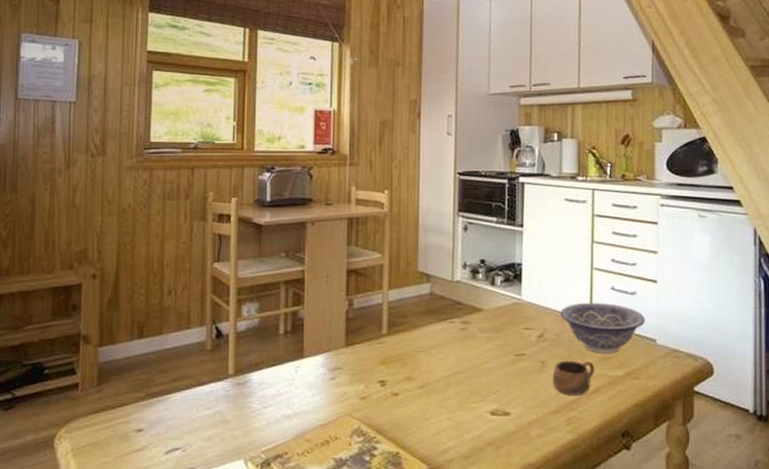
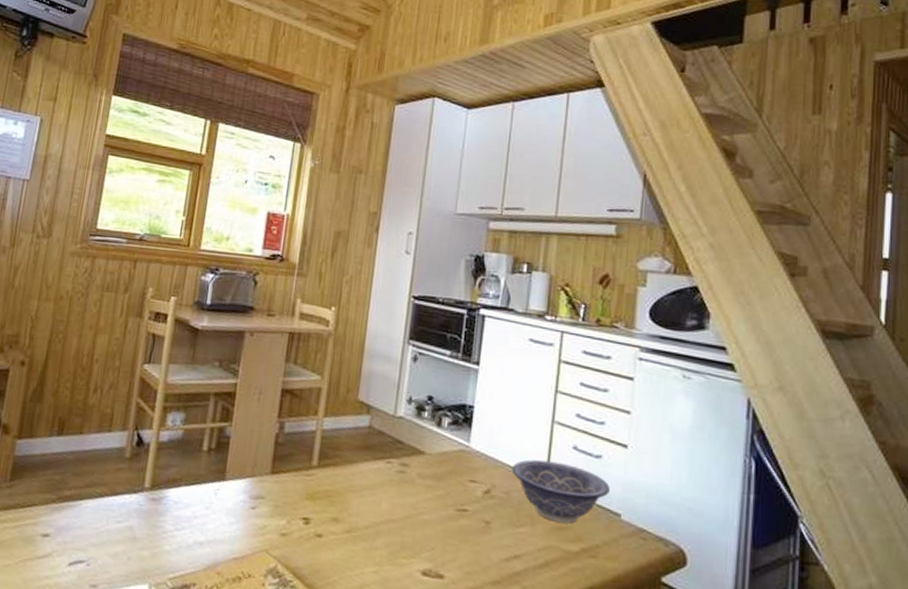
cup: present [552,360,595,395] -> none [495,523,547,567]

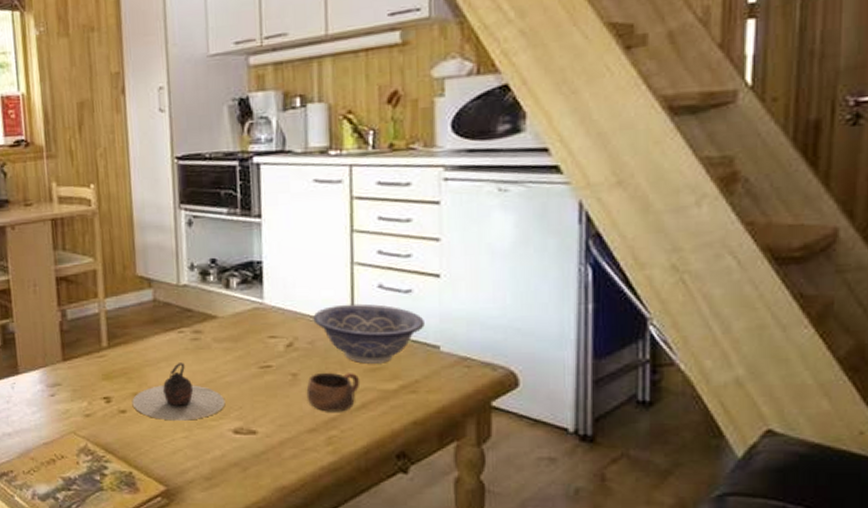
teapot: none [329,493,419,555] -> present [132,363,226,421]
cup: none [495,523,547,567] -> present [306,372,361,412]

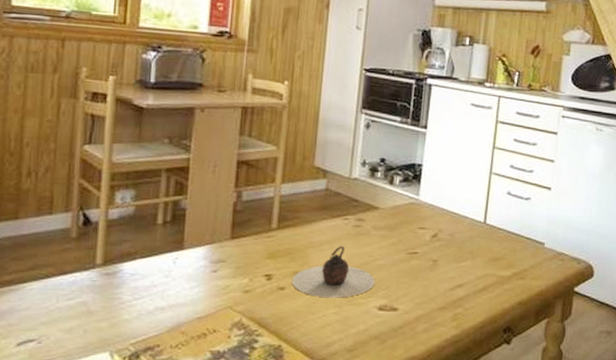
cup: present [306,372,361,412] -> none [442,260,485,293]
decorative bowl: present [313,303,424,364] -> none [456,205,536,255]

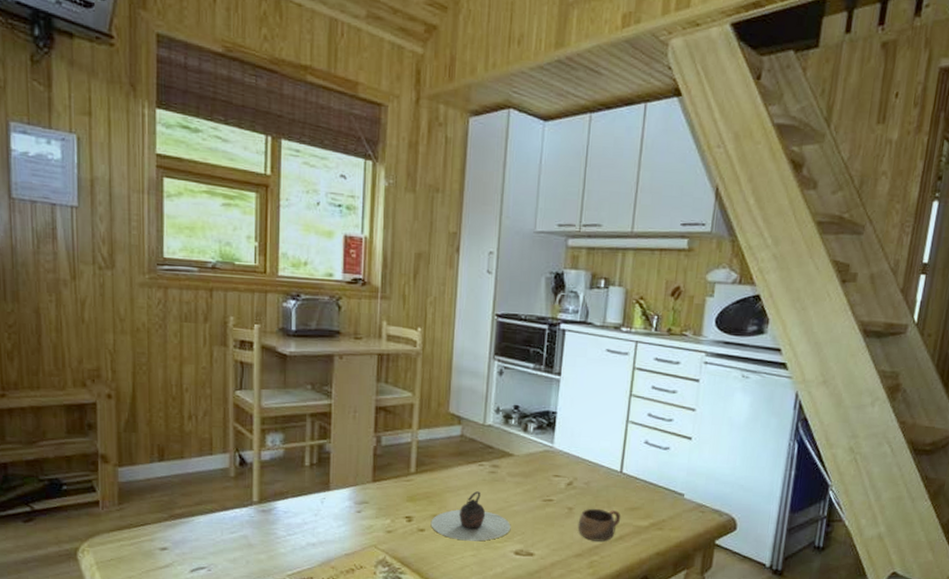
cup: none [442,260,485,293] -> present [577,508,621,542]

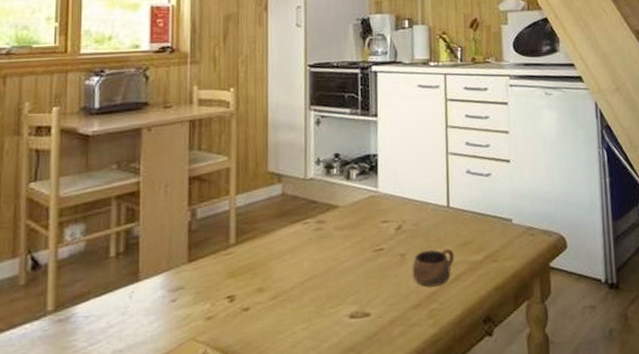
teapot: present [430,491,511,542] -> none [255,253,343,313]

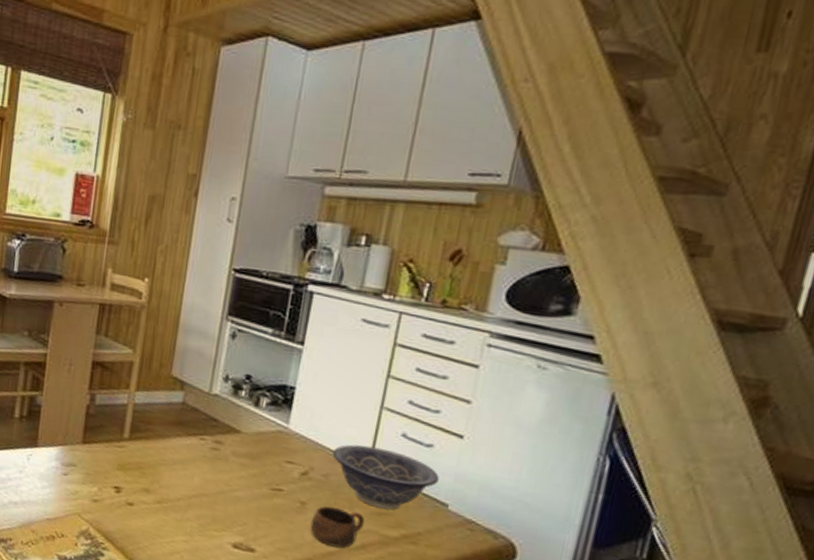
decorative bowl: none [418,187,501,240] -> present [332,444,439,510]

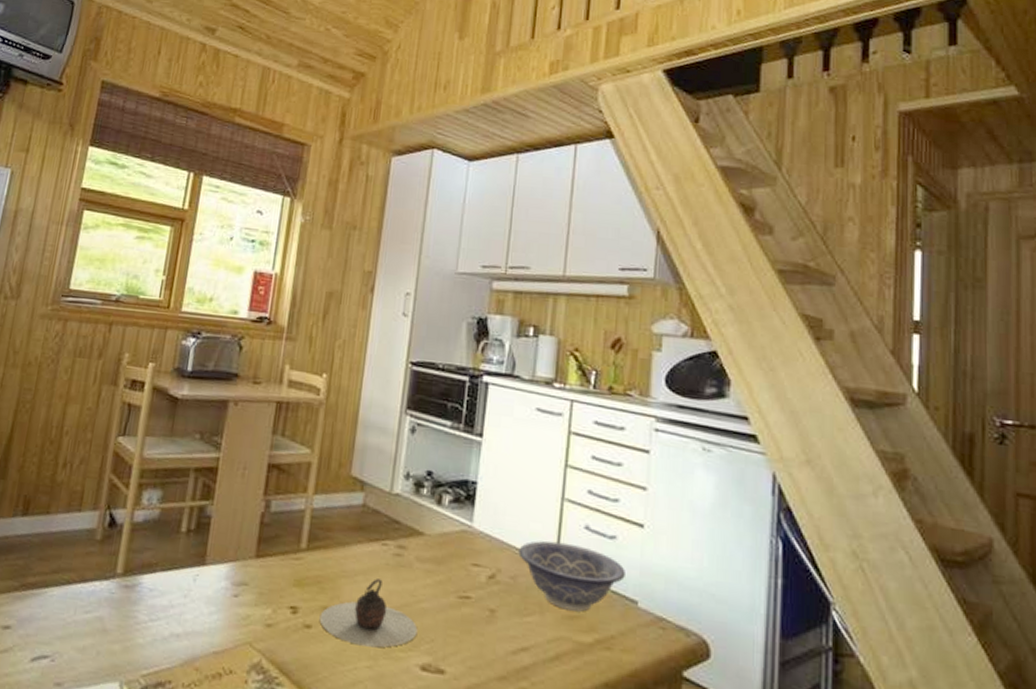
teapot: none [140,468,231,527] -> present [319,579,418,648]
cup: present [310,506,365,548] -> none [501,612,557,661]

